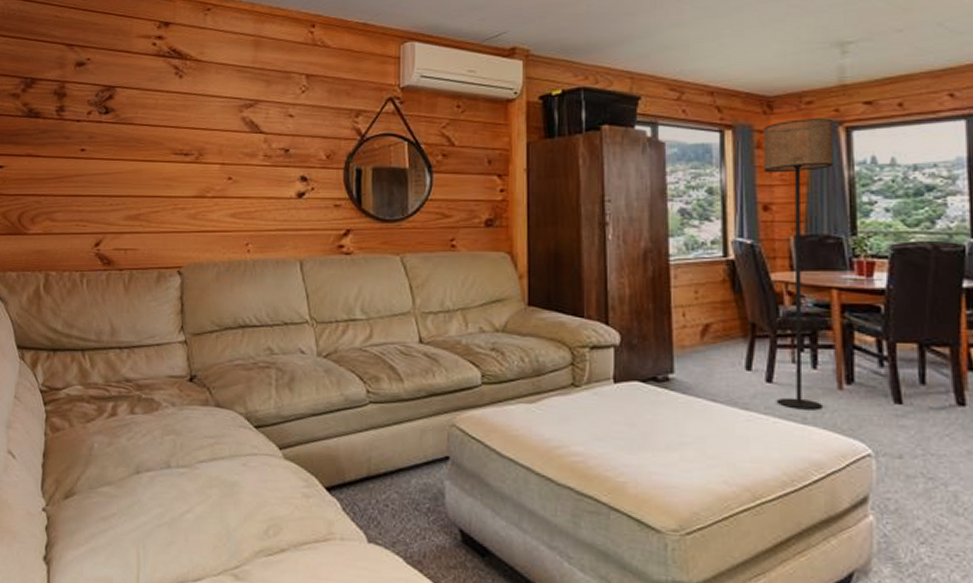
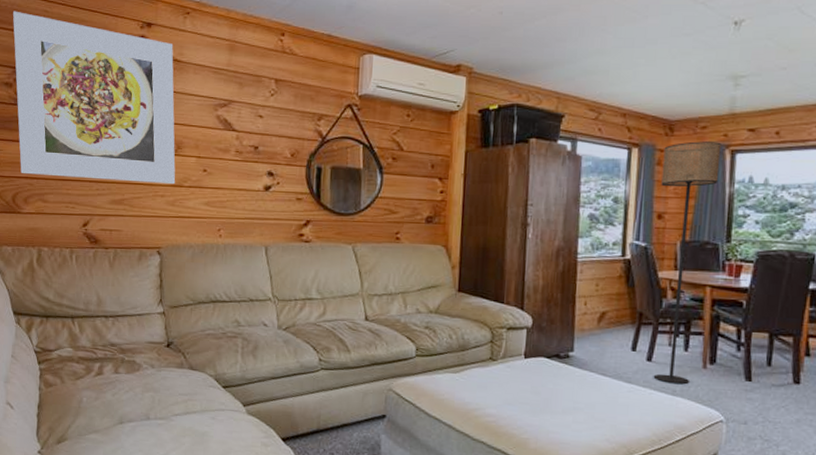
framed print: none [21,18,198,196] -> present [13,11,176,185]

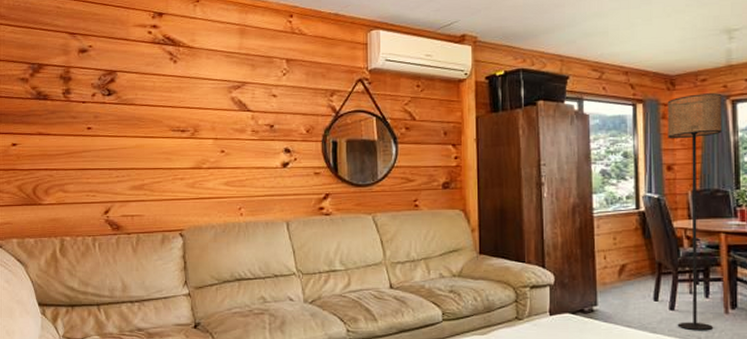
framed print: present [13,11,176,185] -> none [27,9,194,168]

